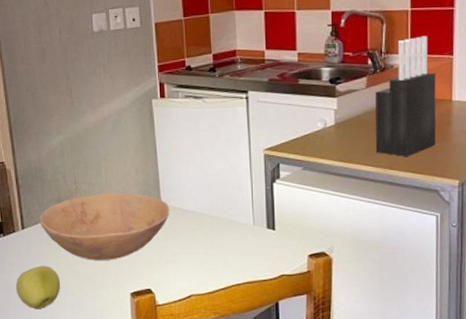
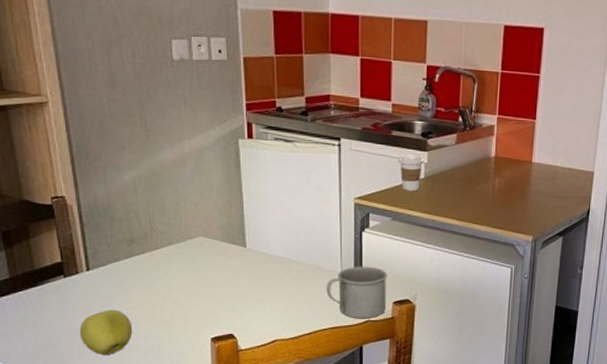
bowl: present [39,193,170,260] -> none [107,235,255,305]
mug: none [239,218,301,273] -> present [326,266,387,319]
coffee cup: none [307,100,334,139] -> present [399,153,424,191]
knife block: present [375,36,436,157] -> none [461,98,519,213]

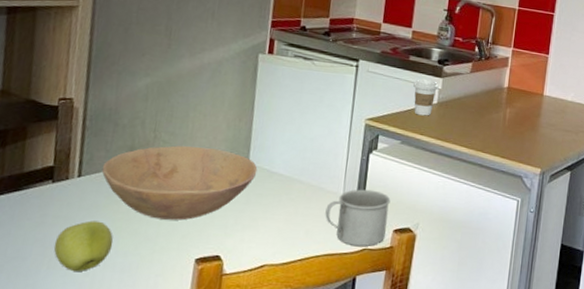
bowl: none [107,235,255,305] -> present [101,145,258,221]

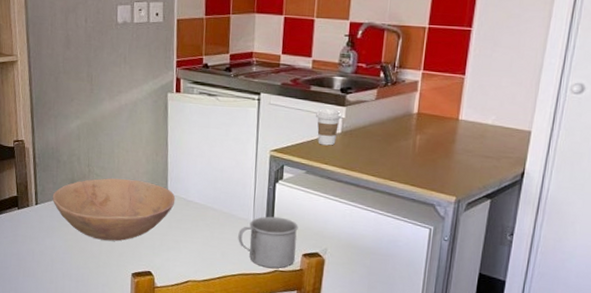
apple: present [54,220,113,273] -> none [26,240,67,280]

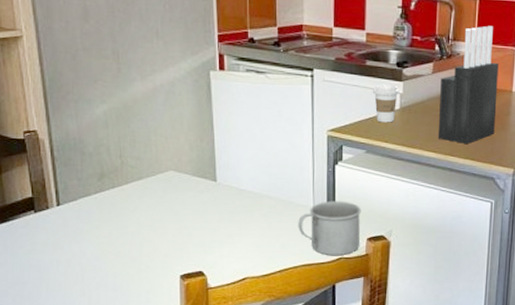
bowl: present [52,178,176,241] -> none [78,169,226,241]
knife block: none [378,53,445,170] -> present [437,25,499,145]

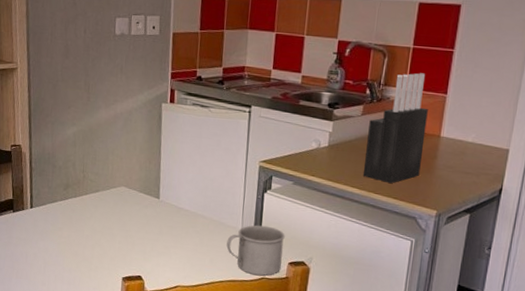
coffee cup: present [373,83,399,123] -> none [304,122,329,158]

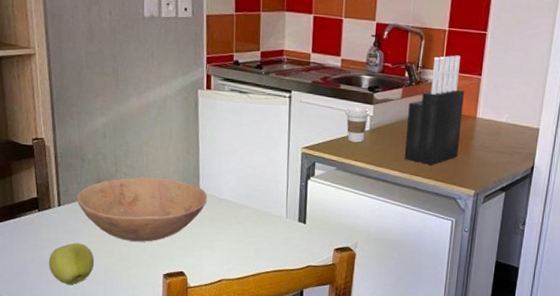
apple: none [19,243,60,282] -> present [48,243,94,285]
bowl: none [47,184,167,246] -> present [76,177,208,242]
mug: present [226,225,285,276] -> none [271,212,330,264]
coffee cup: none [304,122,329,158] -> present [345,106,370,143]

